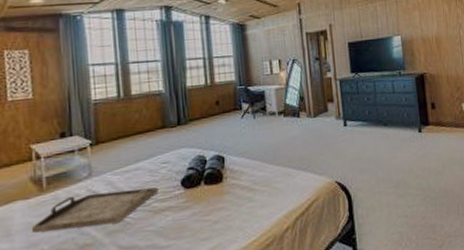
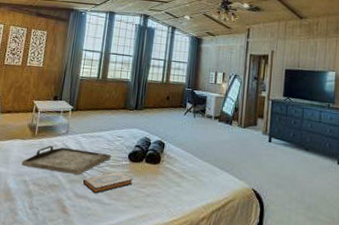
hardback book: none [126,203,194,240] -> present [82,171,134,194]

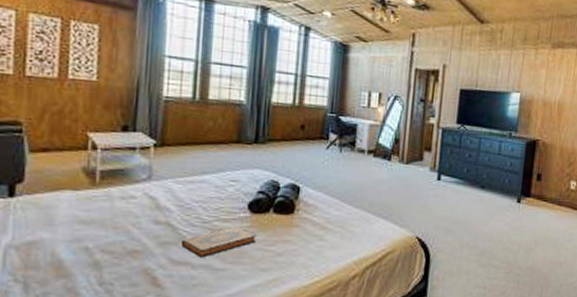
serving tray: present [22,145,111,175] -> none [78,197,222,235]

